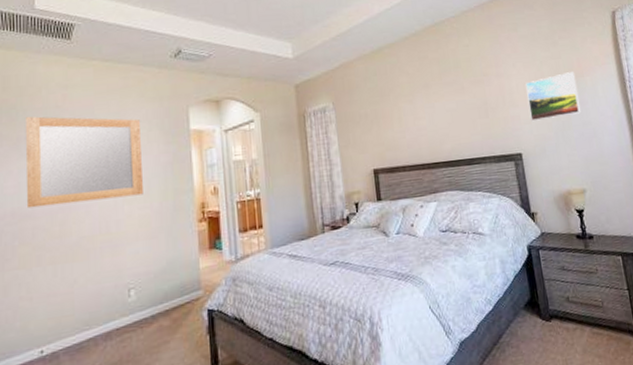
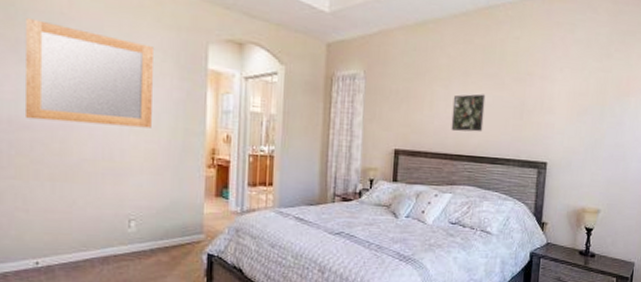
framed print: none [419,101,453,142] -> present [451,94,486,132]
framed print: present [525,72,581,122] -> none [564,89,621,134]

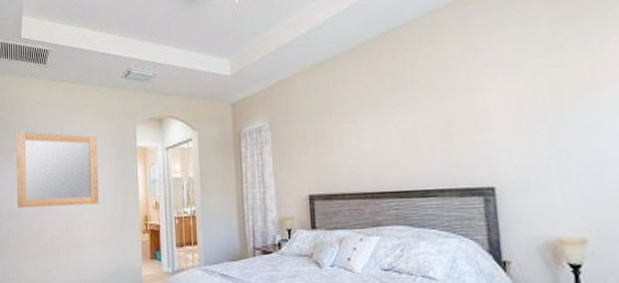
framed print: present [451,94,486,132] -> none [364,122,405,168]

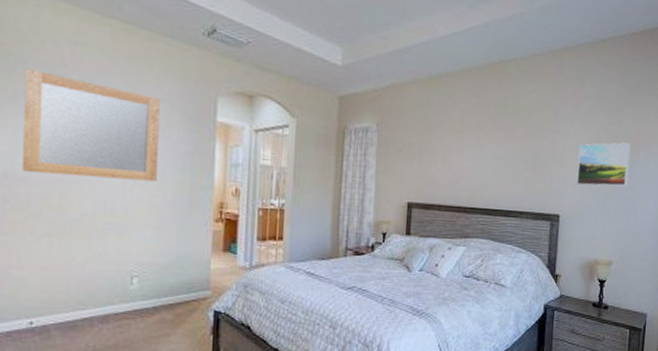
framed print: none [508,84,591,148] -> present [576,142,631,187]

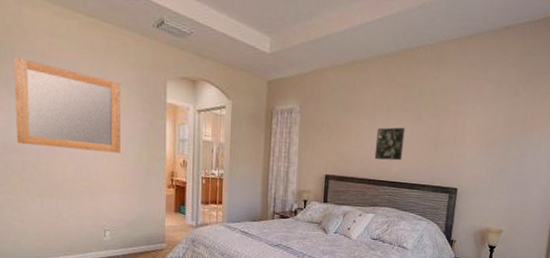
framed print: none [464,147,499,185] -> present [374,127,405,161]
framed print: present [576,142,631,187] -> none [474,124,526,165]

